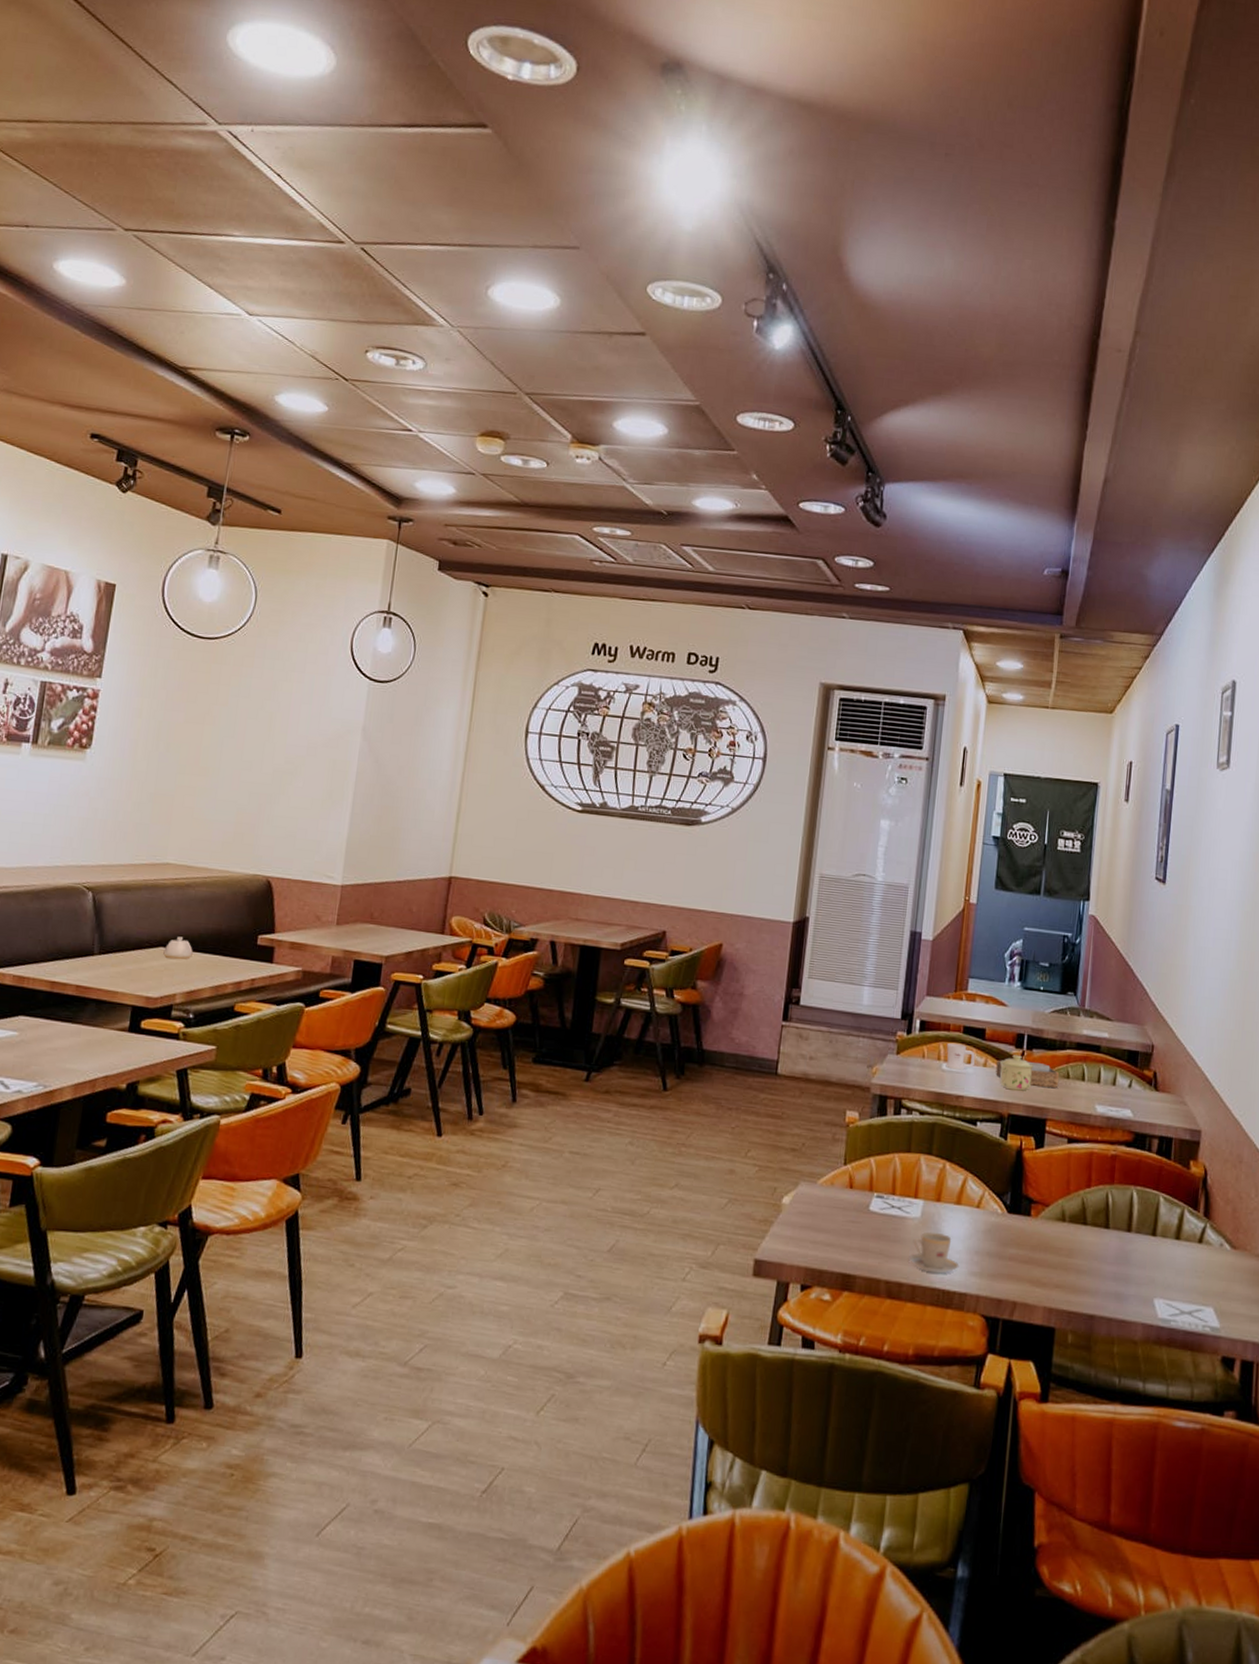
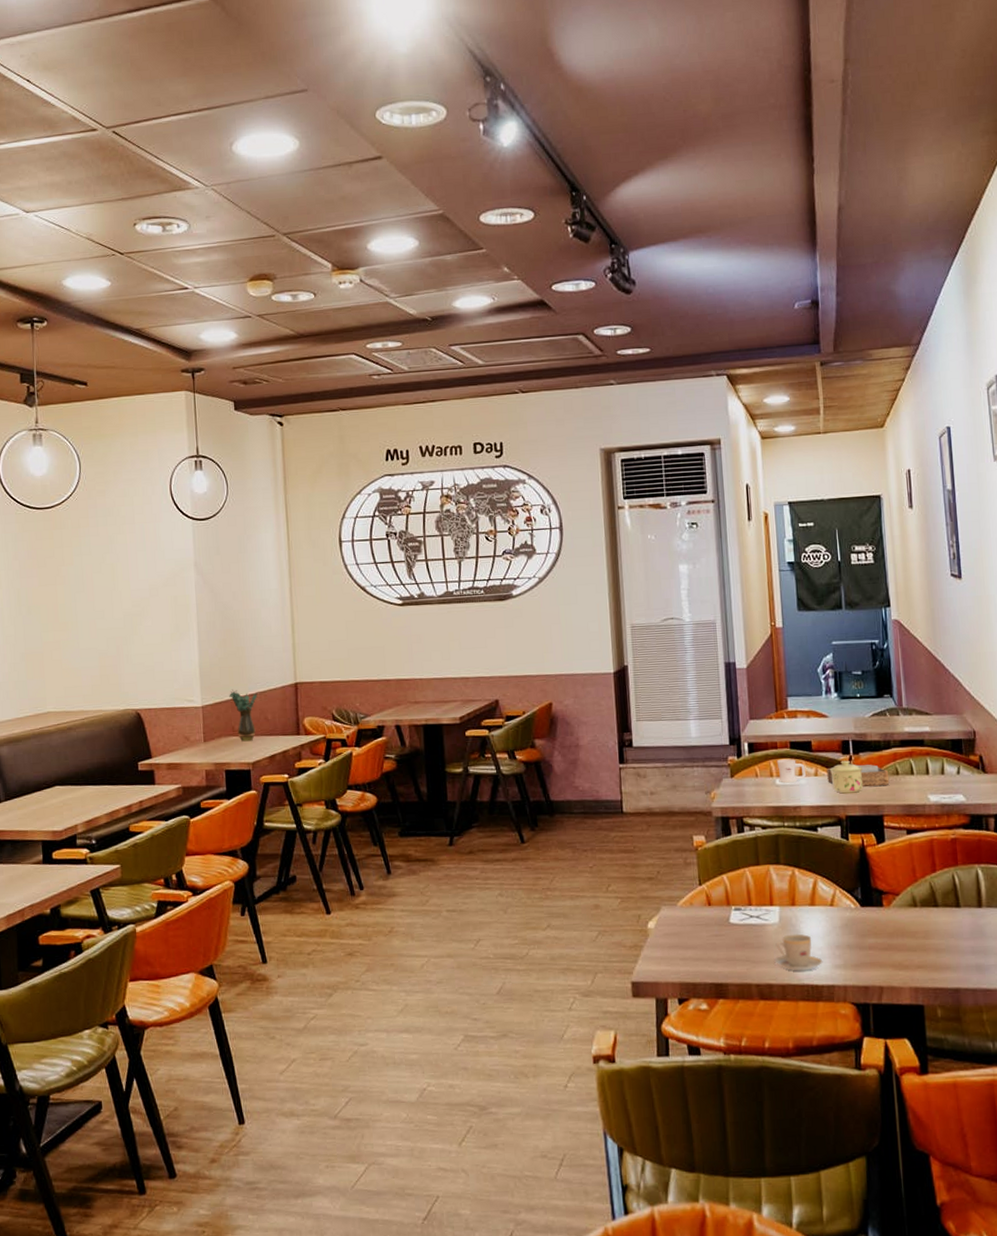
sugar bowl: present [163,936,193,960] -> none [59,774,85,796]
vase: none [374,872,406,933] -> present [229,689,258,742]

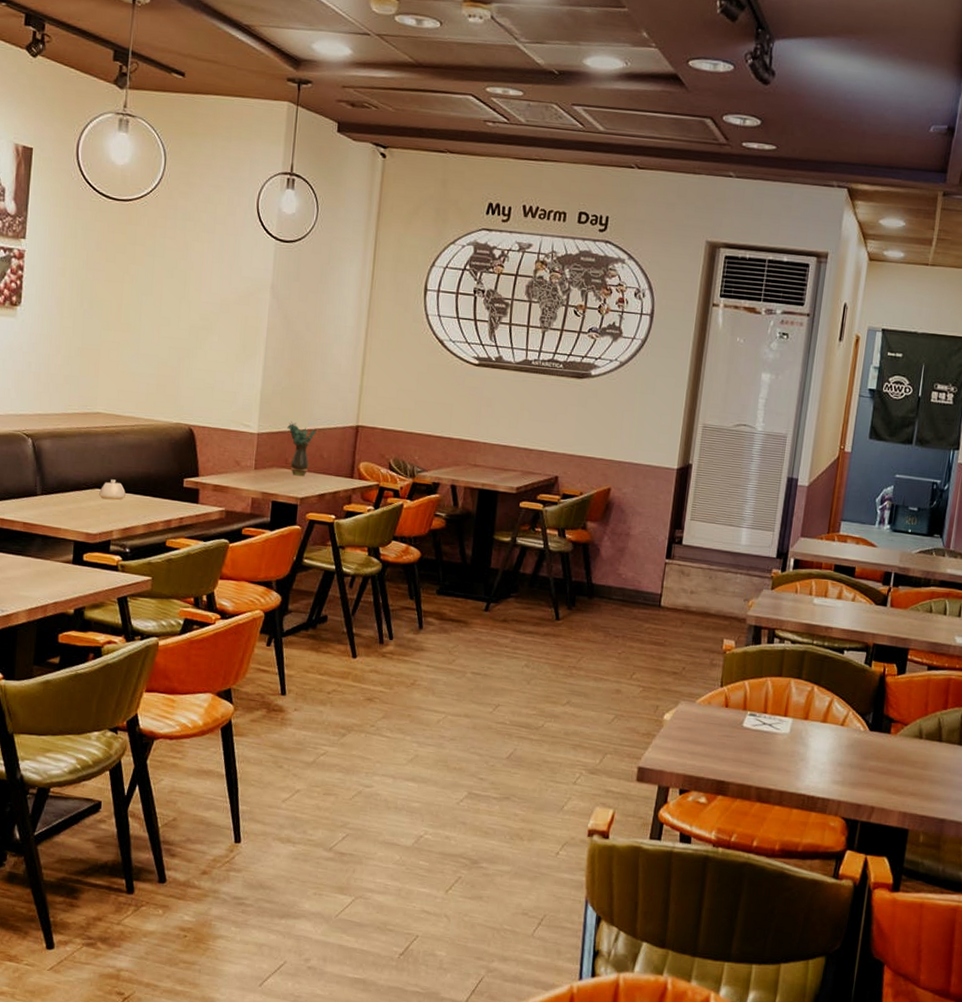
sugar bowl: none [59,774,85,796] -> present [99,479,126,501]
teacup: present [774,933,823,971] -> none [777,745,824,782]
mug: present [776,758,807,784] -> none [816,579,845,605]
napkin holder: present [827,764,890,787] -> none [863,596,923,622]
sugar bowl: present [829,760,864,794] -> none [867,591,899,624]

